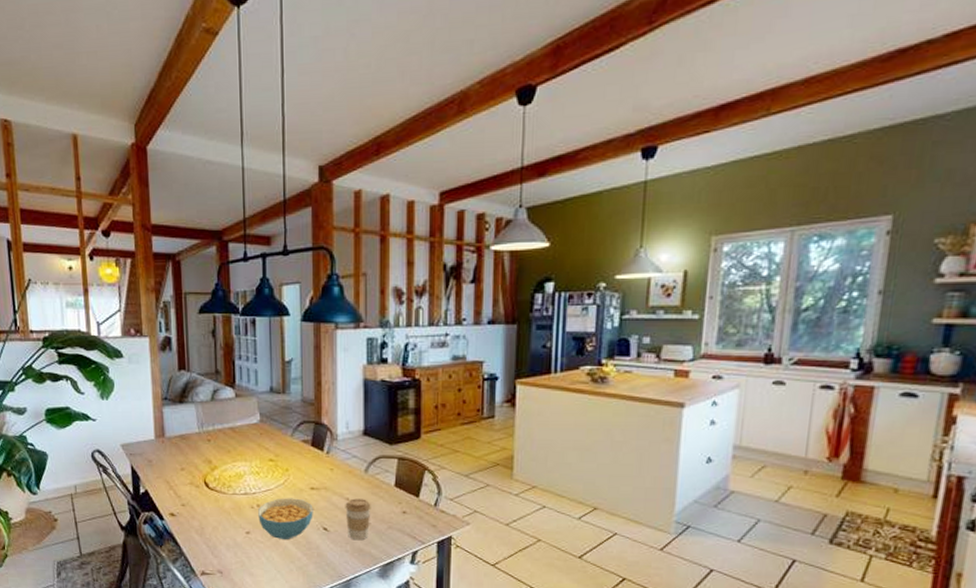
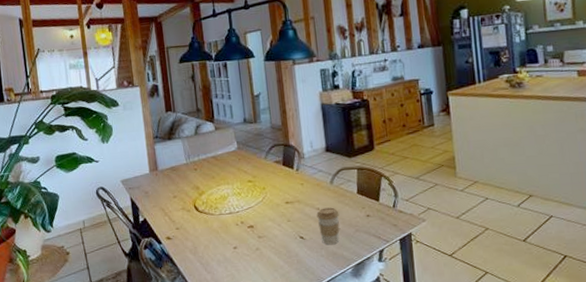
cereal bowl: present [258,498,313,540] -> none [242,212,290,252]

